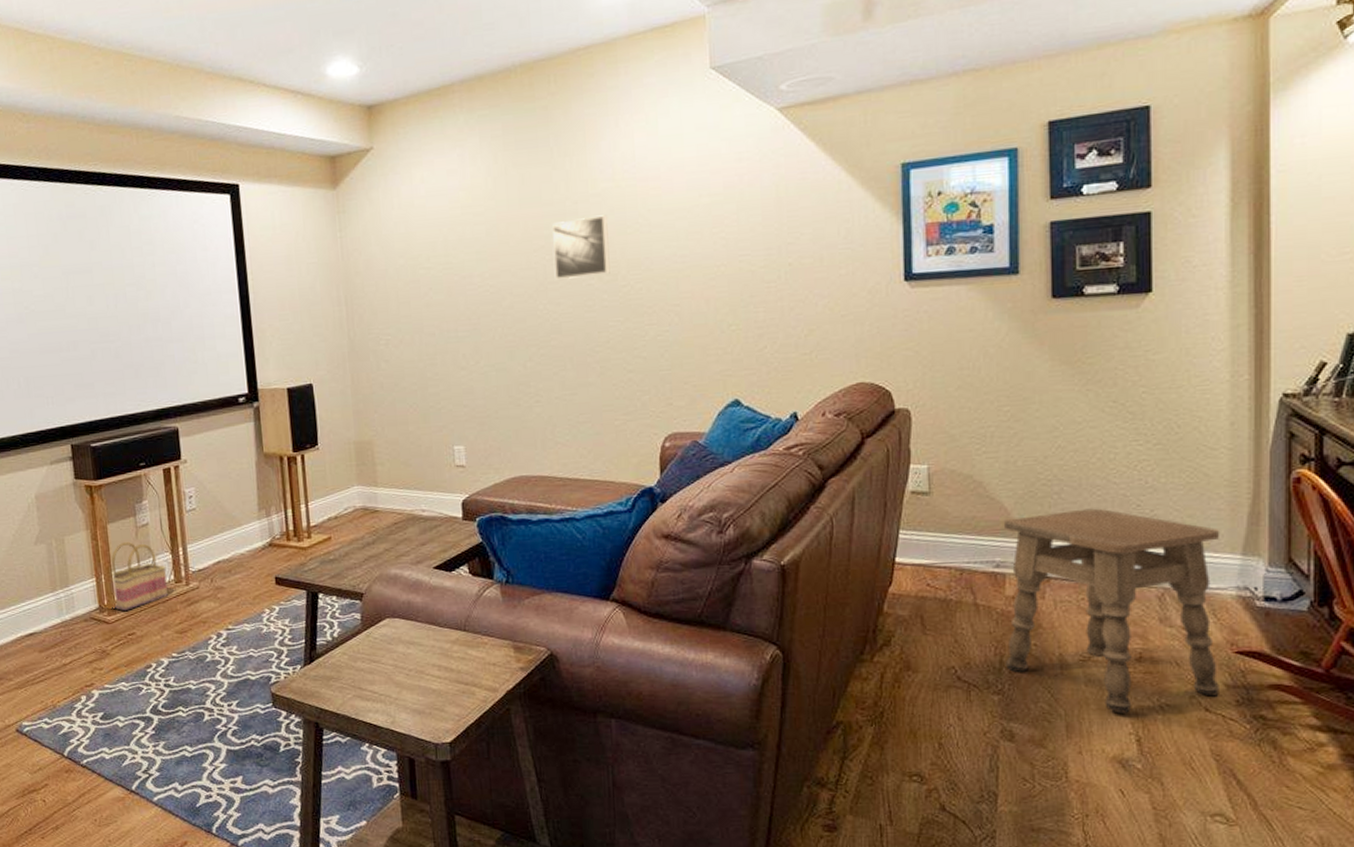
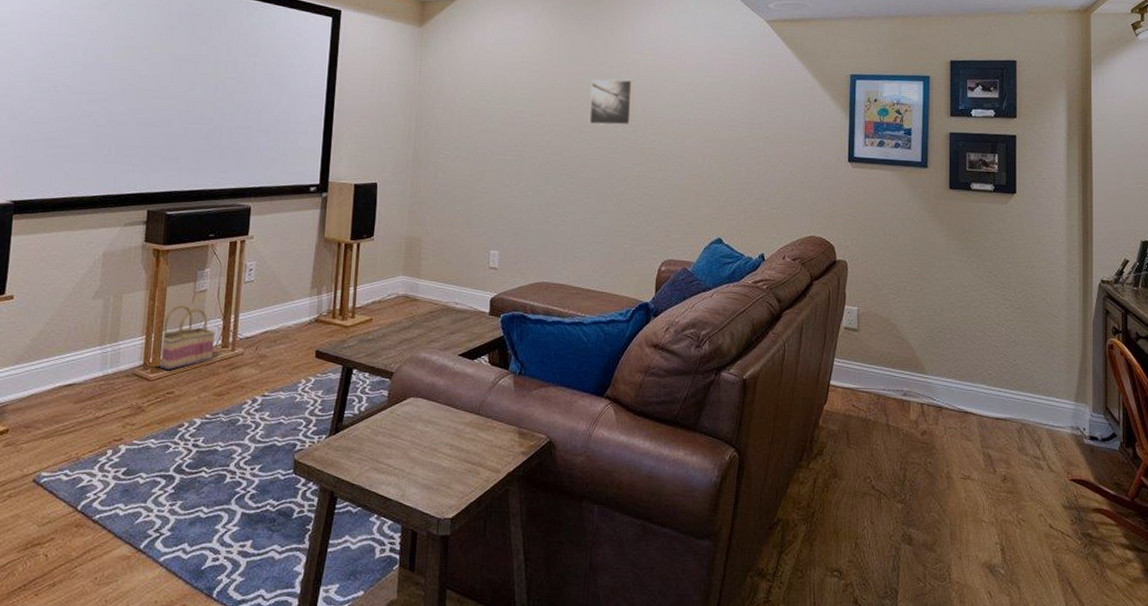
side table: present [1003,508,1220,713] -> none [908,354,1060,526]

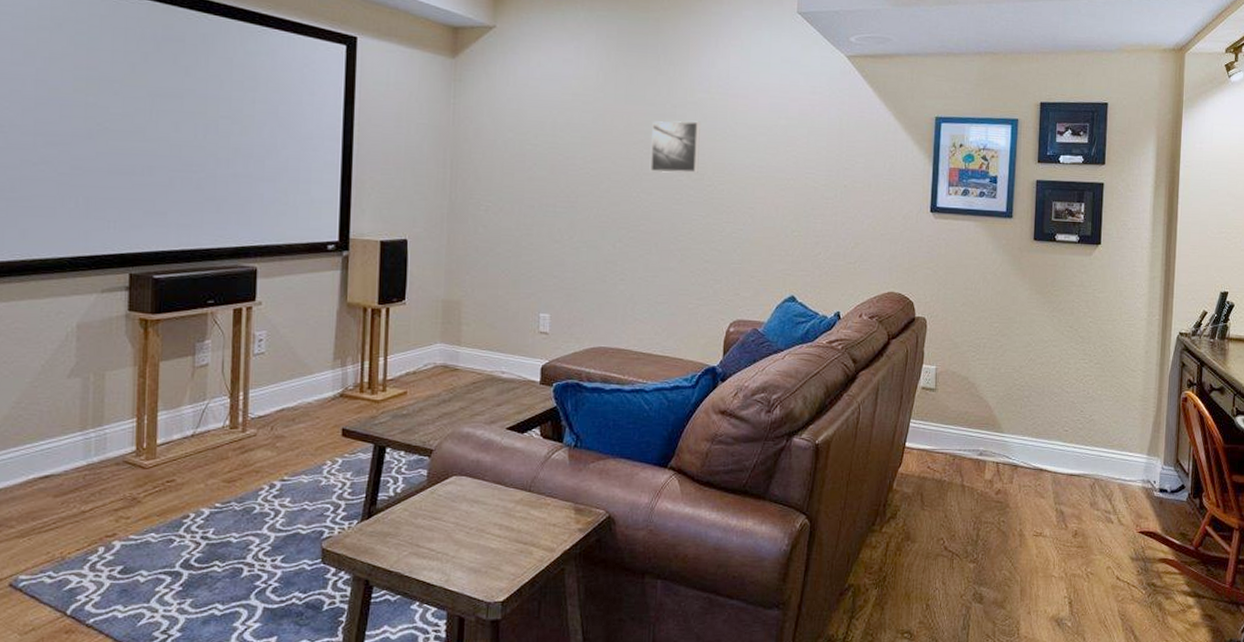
basket: present [156,304,216,370] -> none [151,381,222,455]

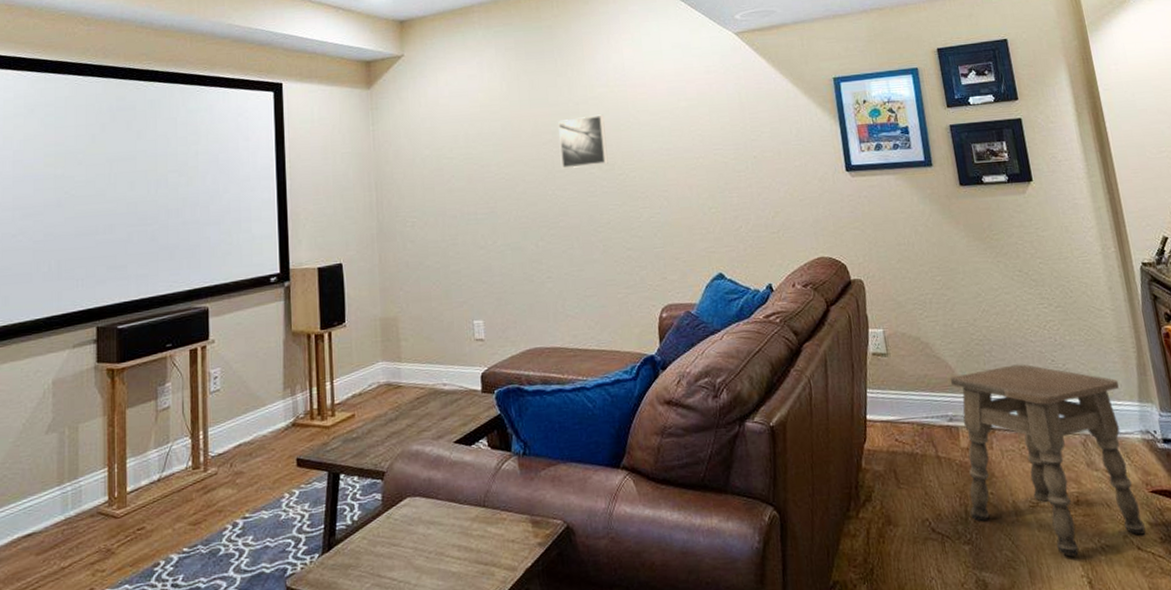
side table: none [981,411,1134,580] -> present [950,364,1146,557]

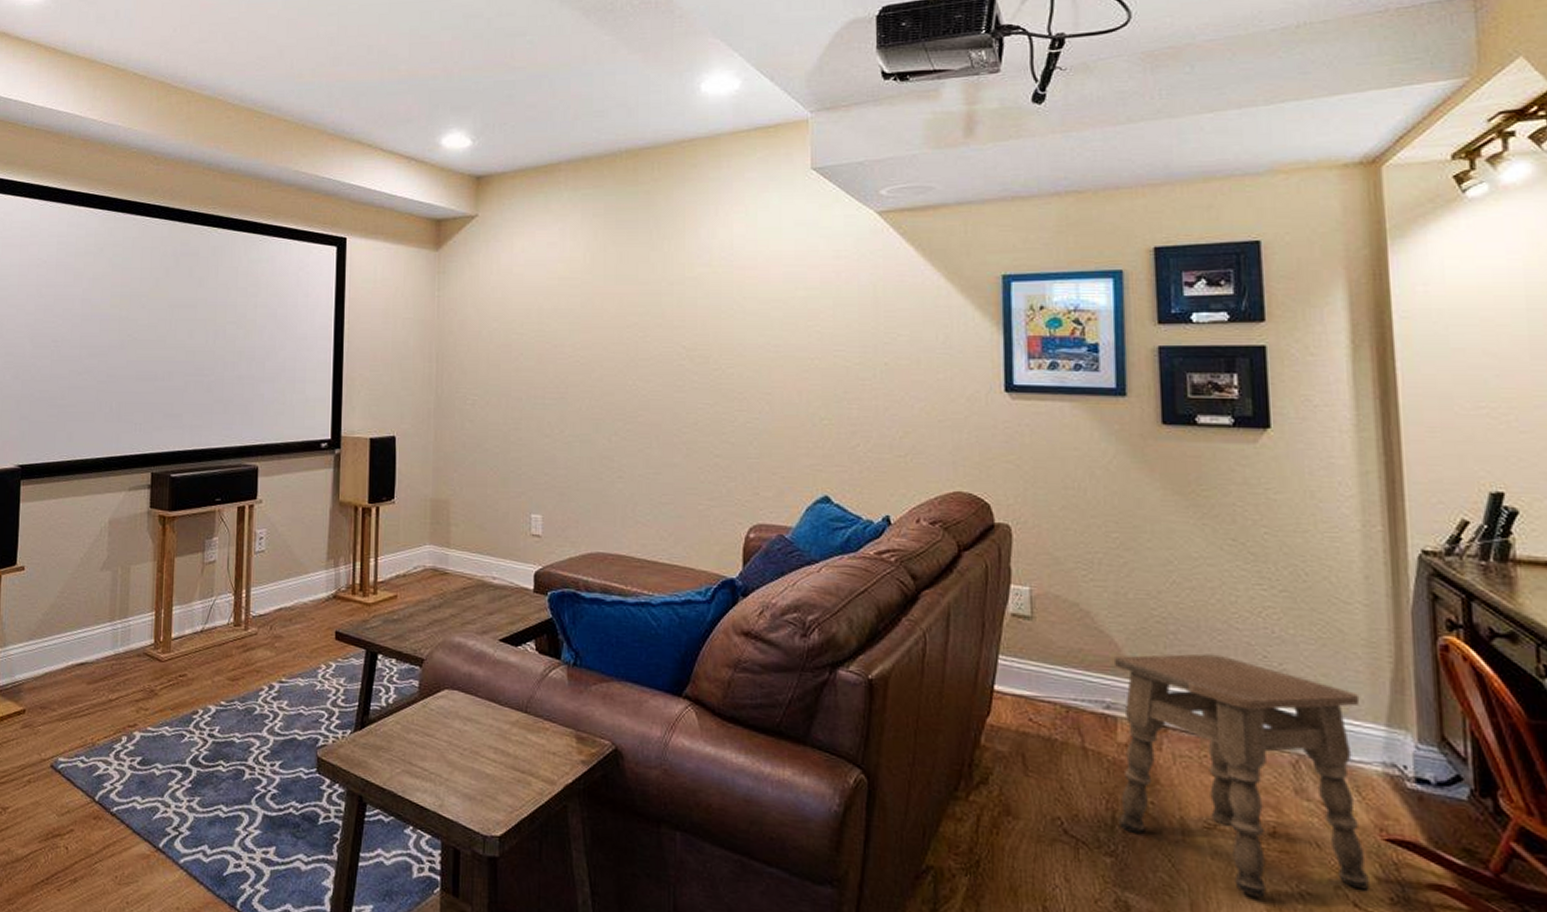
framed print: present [558,114,608,169] -> none [647,298,703,357]

